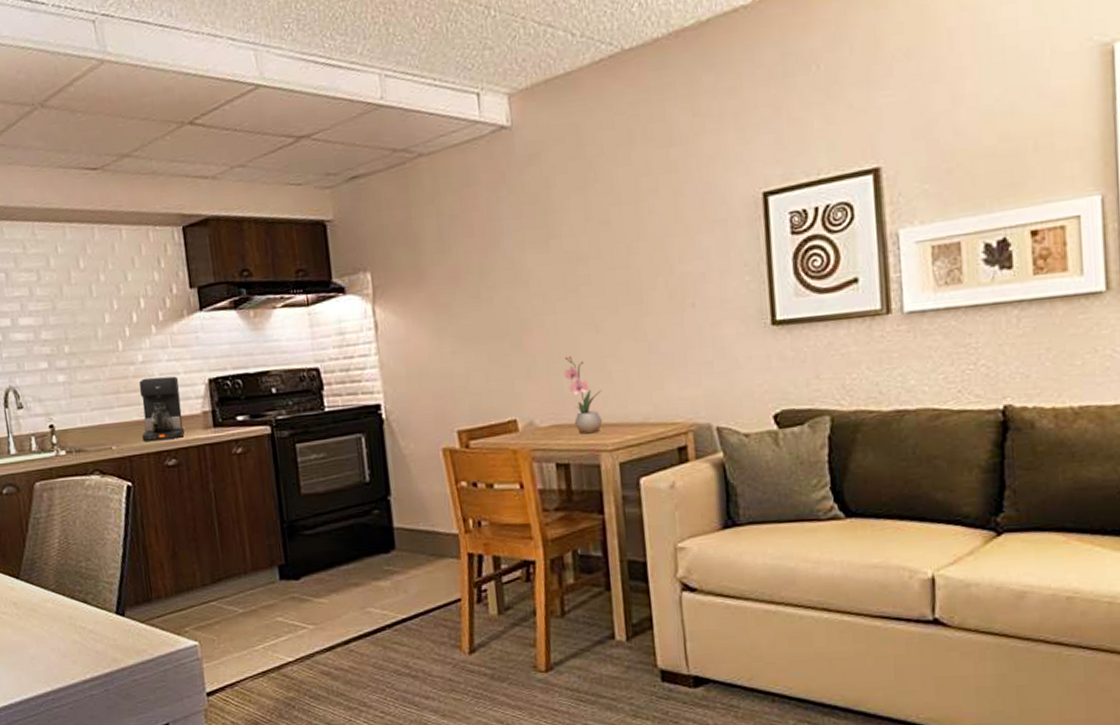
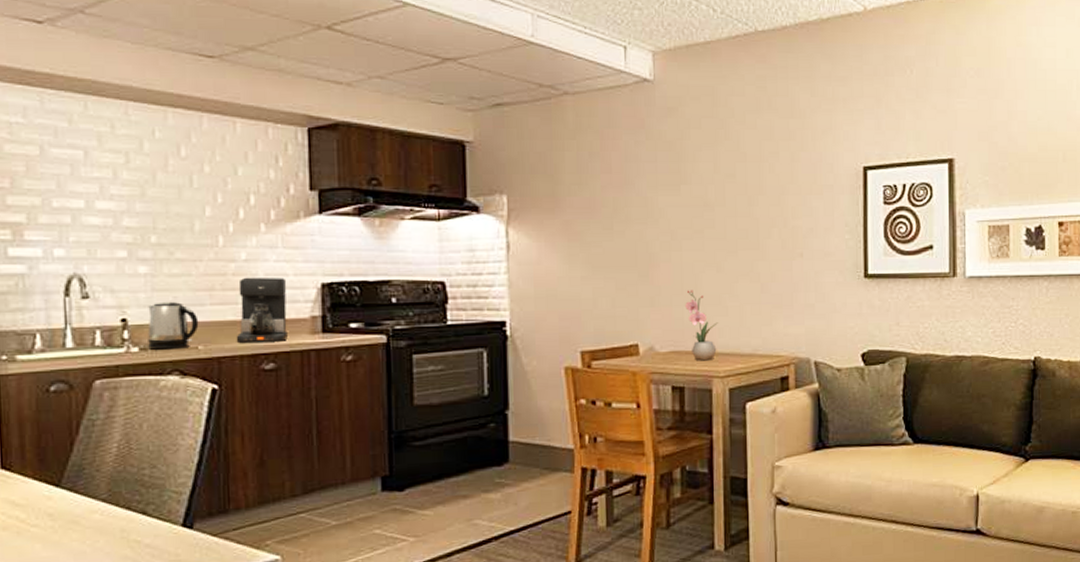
kettle: none [69,406,111,452] -> present [147,301,199,351]

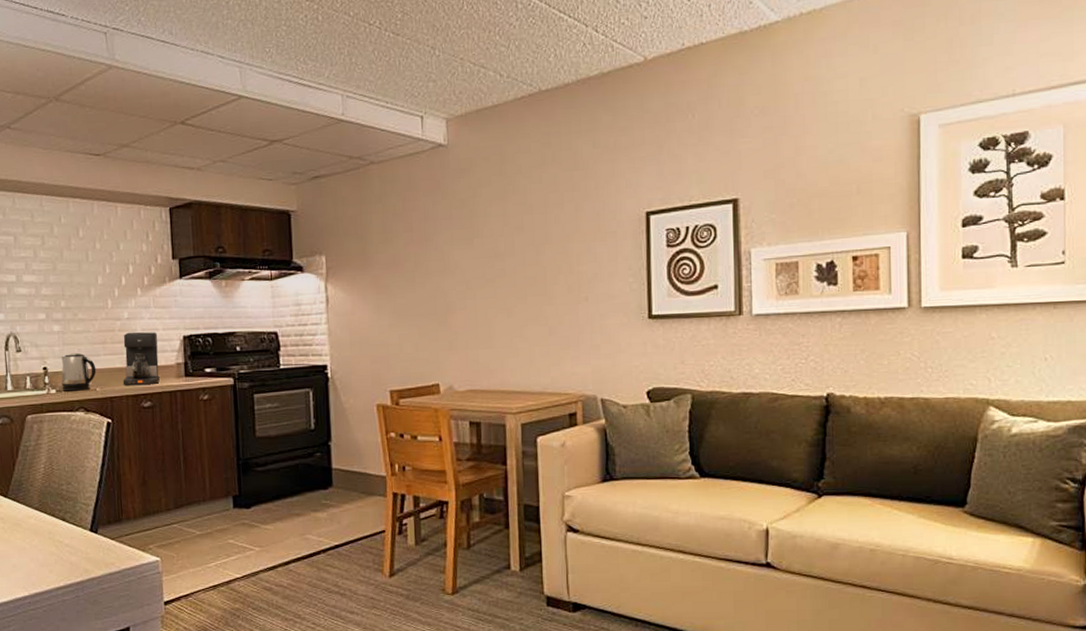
flower arrangement: present [685,290,719,361] -> none [480,334,511,399]

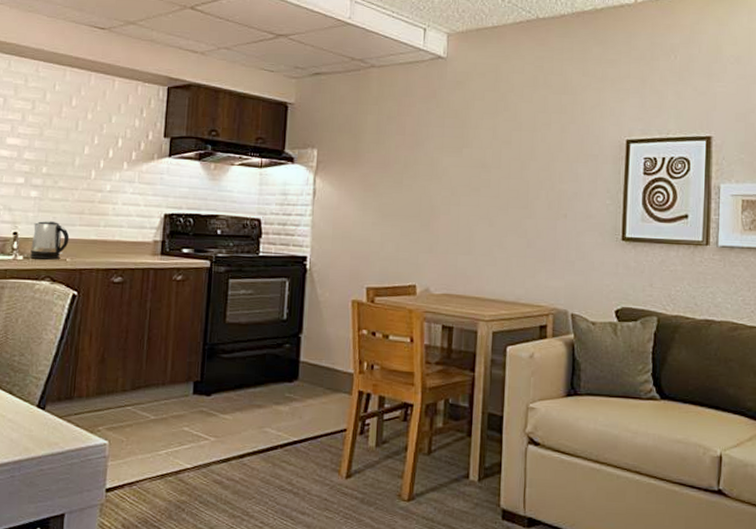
coffee maker: present [122,332,160,386] -> none [95,205,139,261]

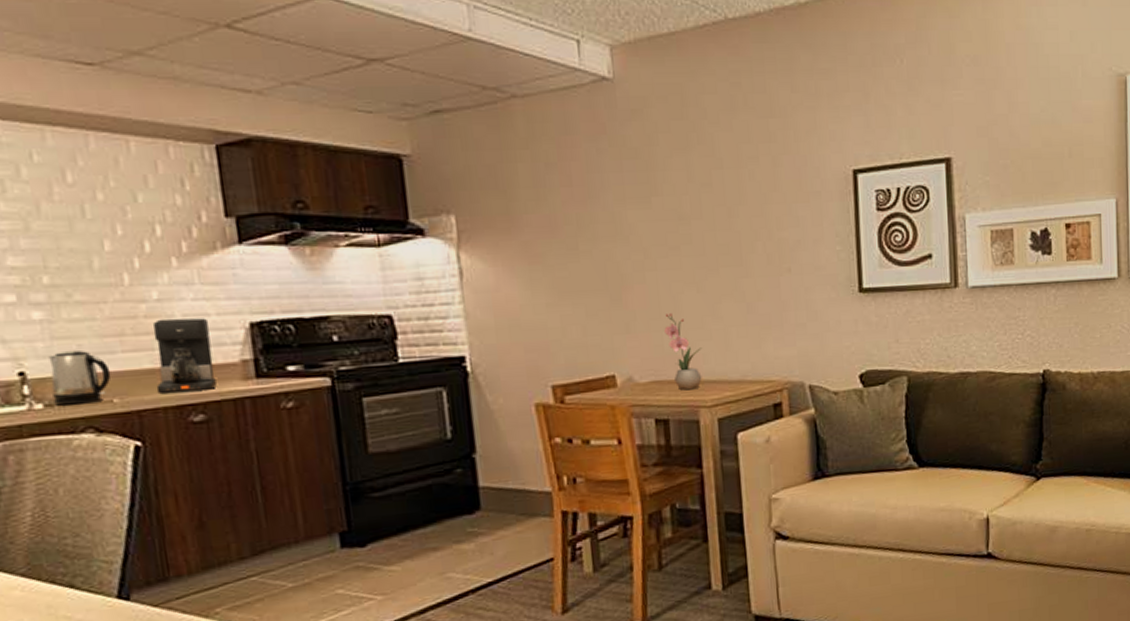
coffee maker: none [95,205,139,261] -> present [153,318,217,395]
flower arrangement: none [459,241,488,305] -> present [664,313,703,391]

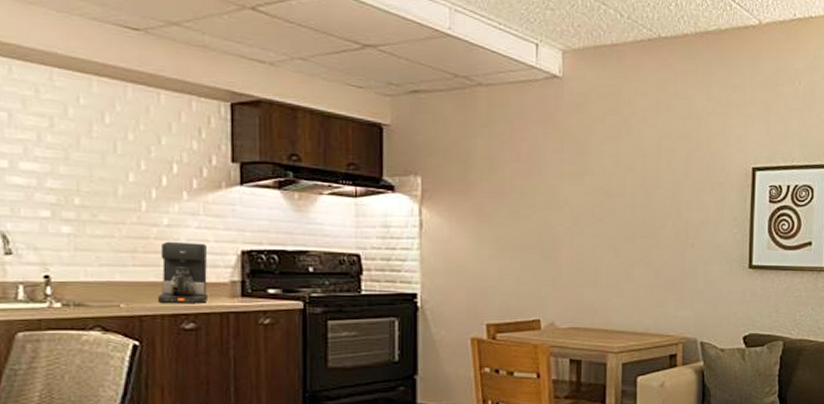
kettle: present [48,350,112,406] -> none [70,260,121,307]
flower arrangement: present [664,313,703,391] -> none [585,272,615,337]

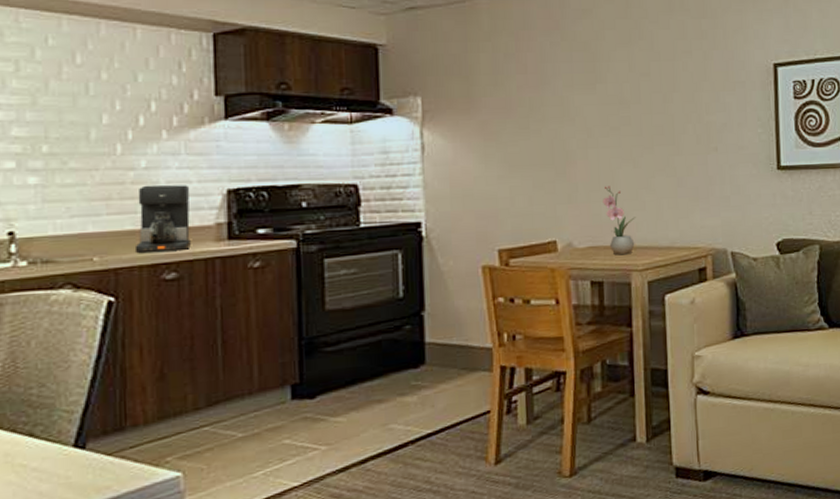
flower arrangement: none [585,272,615,337] -> present [603,186,637,255]

